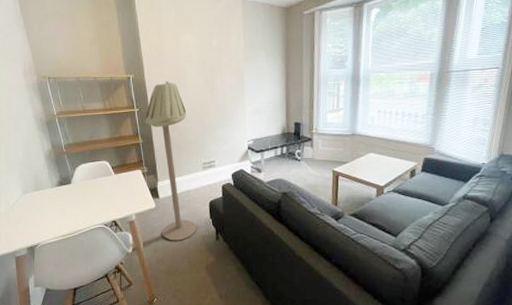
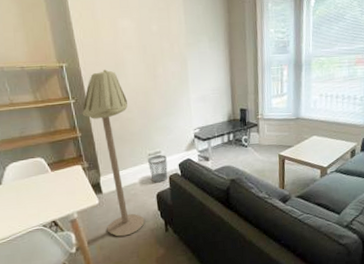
wastebasket: none [203,164,221,191] -> present [148,155,168,183]

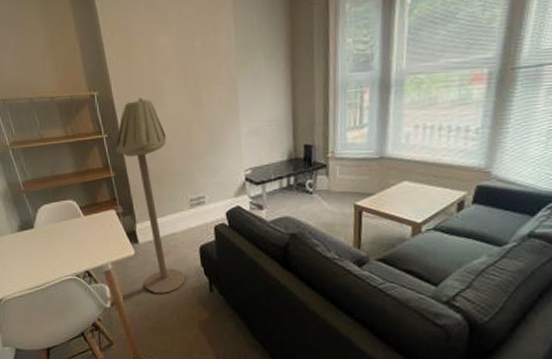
wastebasket: present [148,155,168,183] -> none [190,200,213,234]

